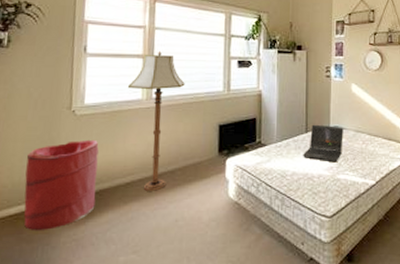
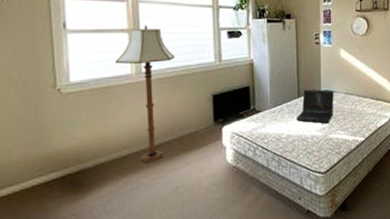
laundry hamper: present [24,139,99,230] -> none [14,116,92,209]

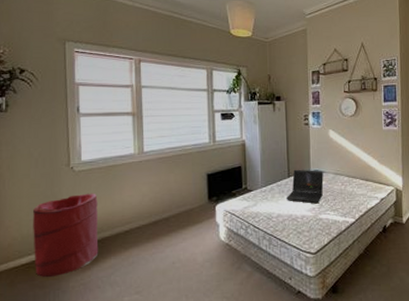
laundry hamper: none [14,116,92,209] -> present [33,193,99,277]
floor lamp: present [114,25,175,163] -> none [120,108,173,237]

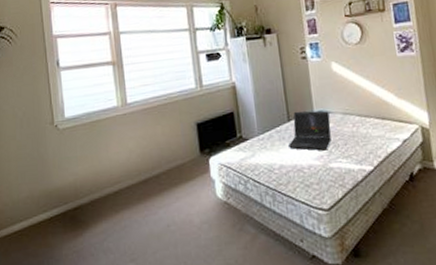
laundry hamper: present [33,193,99,277] -> none [22,151,89,245]

